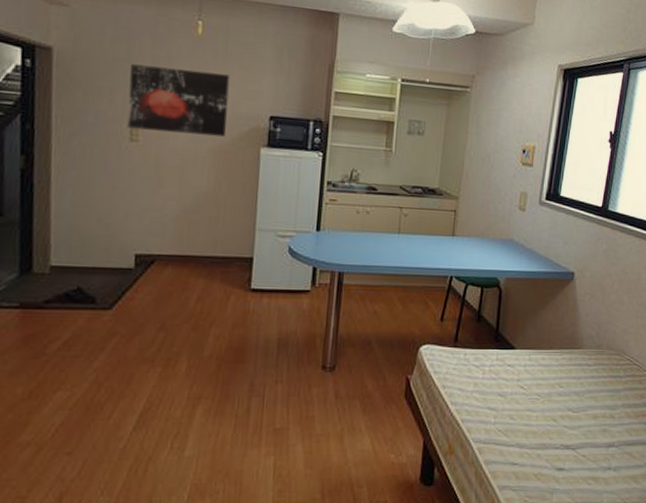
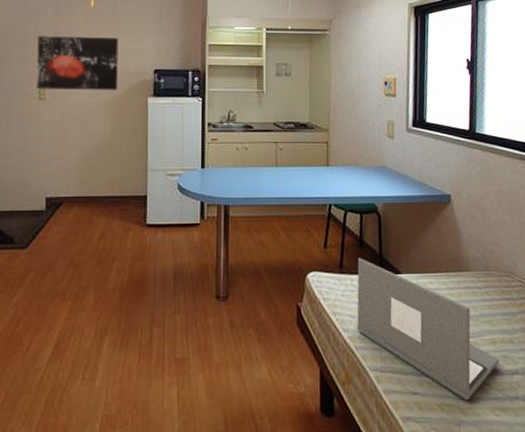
laptop: none [464,331,599,471] -> present [356,257,500,401]

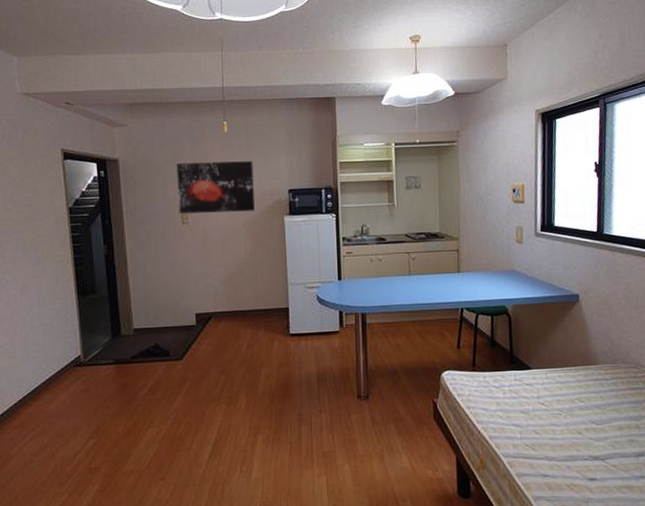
laptop: present [356,257,500,401] -> none [489,356,626,481]

